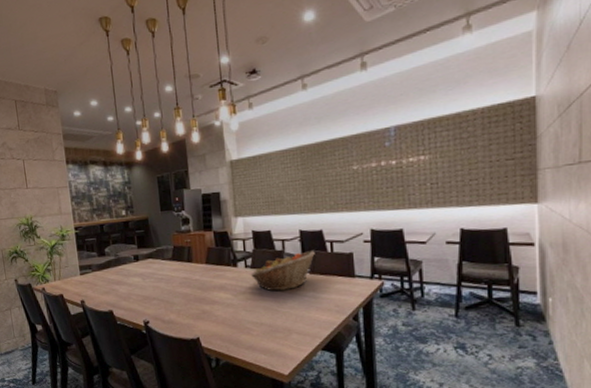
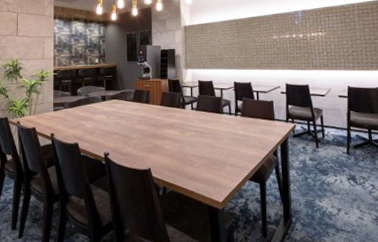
fruit basket: present [250,251,315,292] -> none [195,98,245,130]

